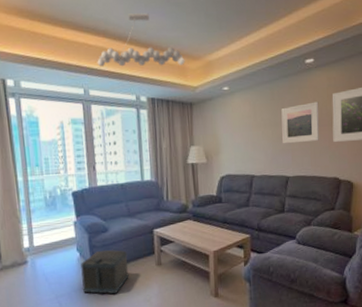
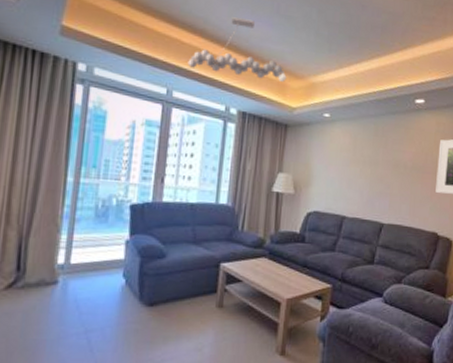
ottoman: present [81,250,129,295] -> none [120,280,184,337]
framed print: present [281,101,319,144] -> none [380,145,425,188]

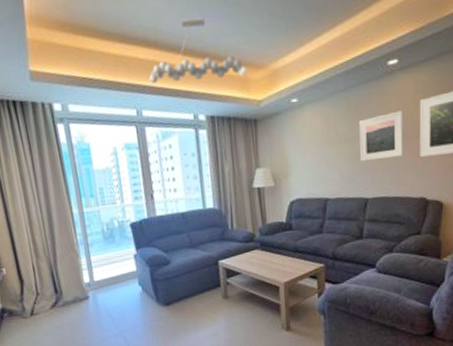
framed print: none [380,145,425,188] -> present [359,110,404,162]

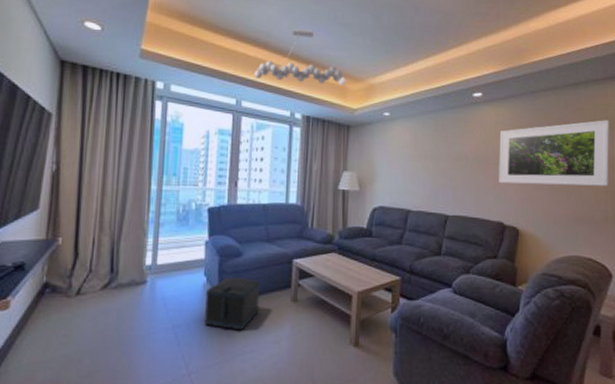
ottoman: none [143,283,195,329] -> present [203,278,260,331]
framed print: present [359,110,404,162] -> none [442,137,485,180]

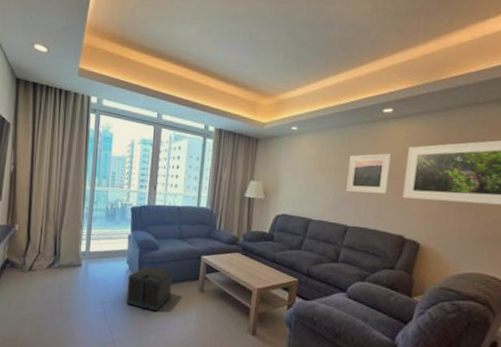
chandelier: present [254,29,346,85] -> none [173,47,258,101]
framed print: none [442,137,485,180] -> present [345,153,392,194]

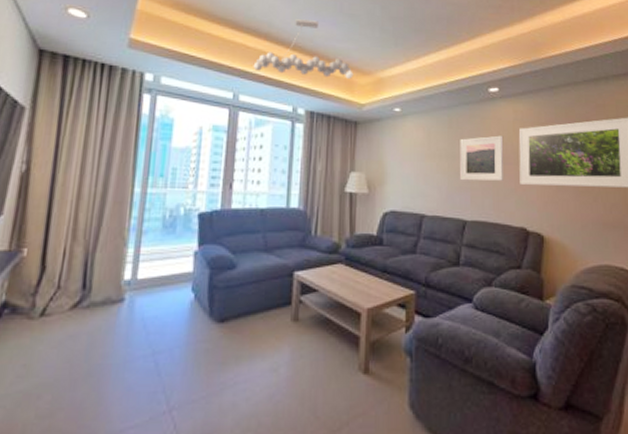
ottoman: present [125,267,173,312] -> none [189,294,256,357]
chandelier: none [173,47,258,101] -> present [253,19,354,79]

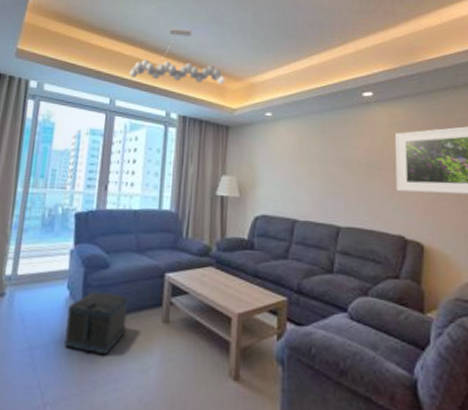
ottoman: none [189,294,256,357] -> present [63,292,128,356]
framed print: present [459,135,504,182] -> none [332,140,379,187]

